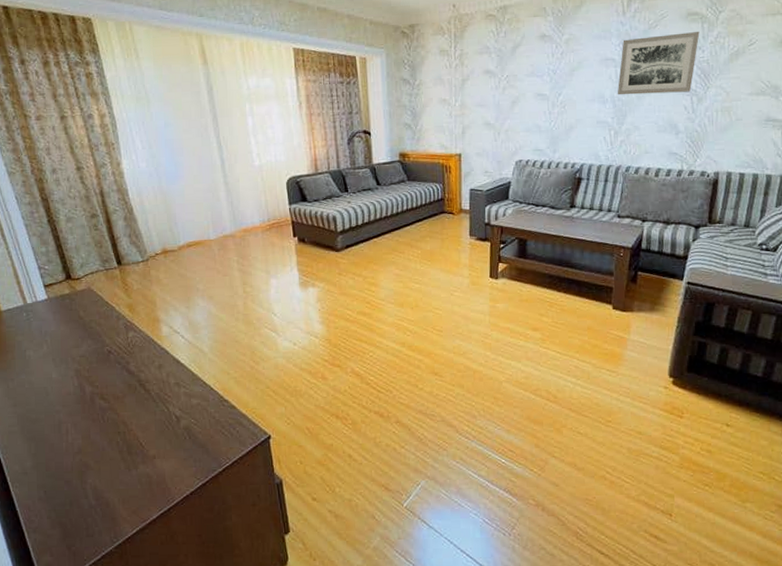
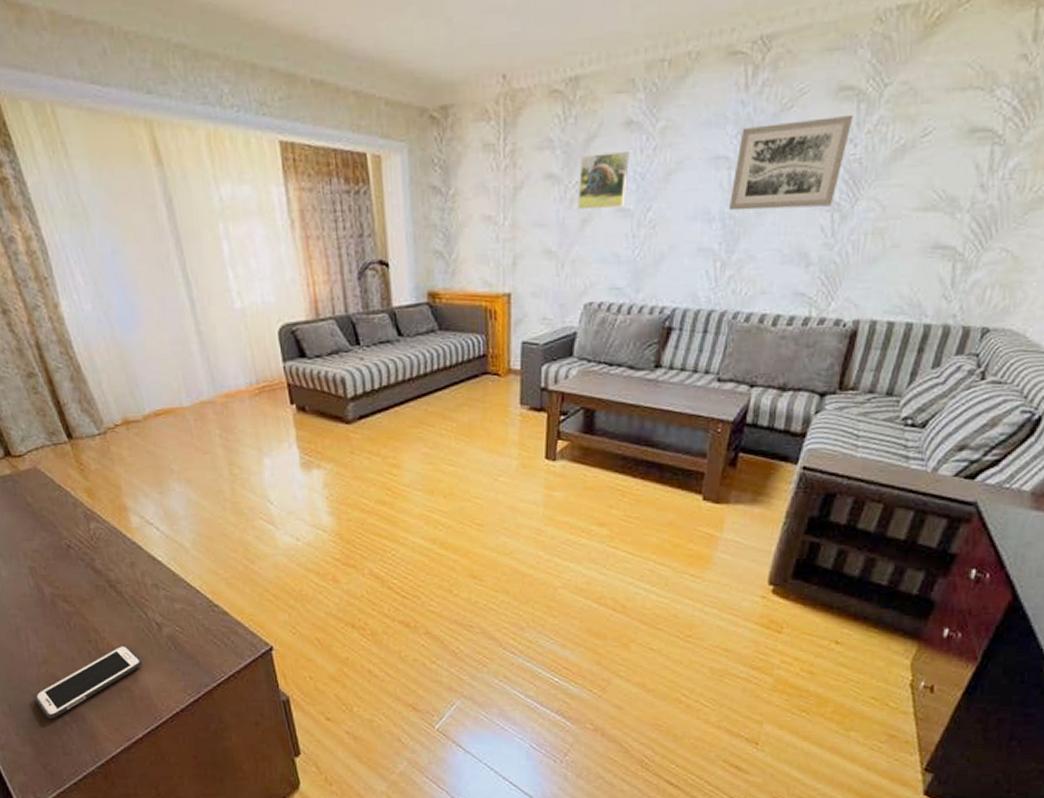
cell phone: none [68,435,161,503] -> present [35,645,142,719]
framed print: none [508,54,544,95] -> present [578,150,629,210]

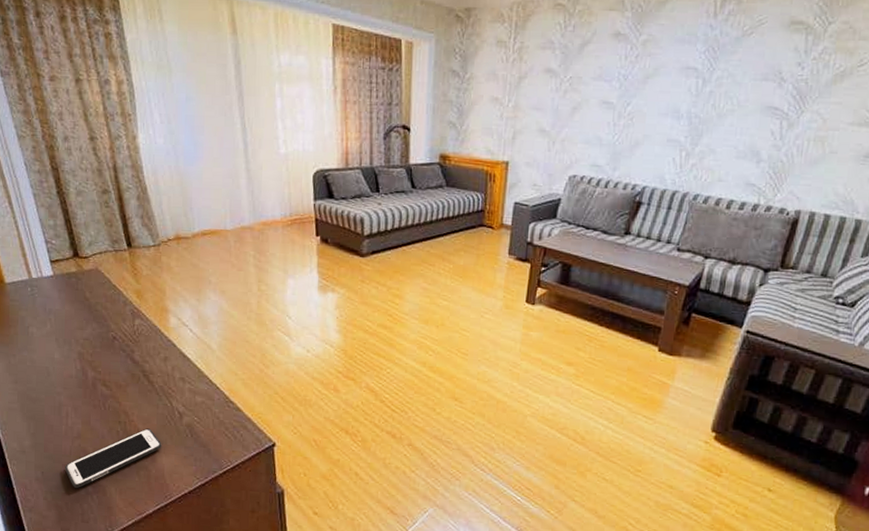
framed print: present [578,150,629,210] -> none [570,56,616,101]
wall art: present [728,114,853,211] -> none [694,43,802,115]

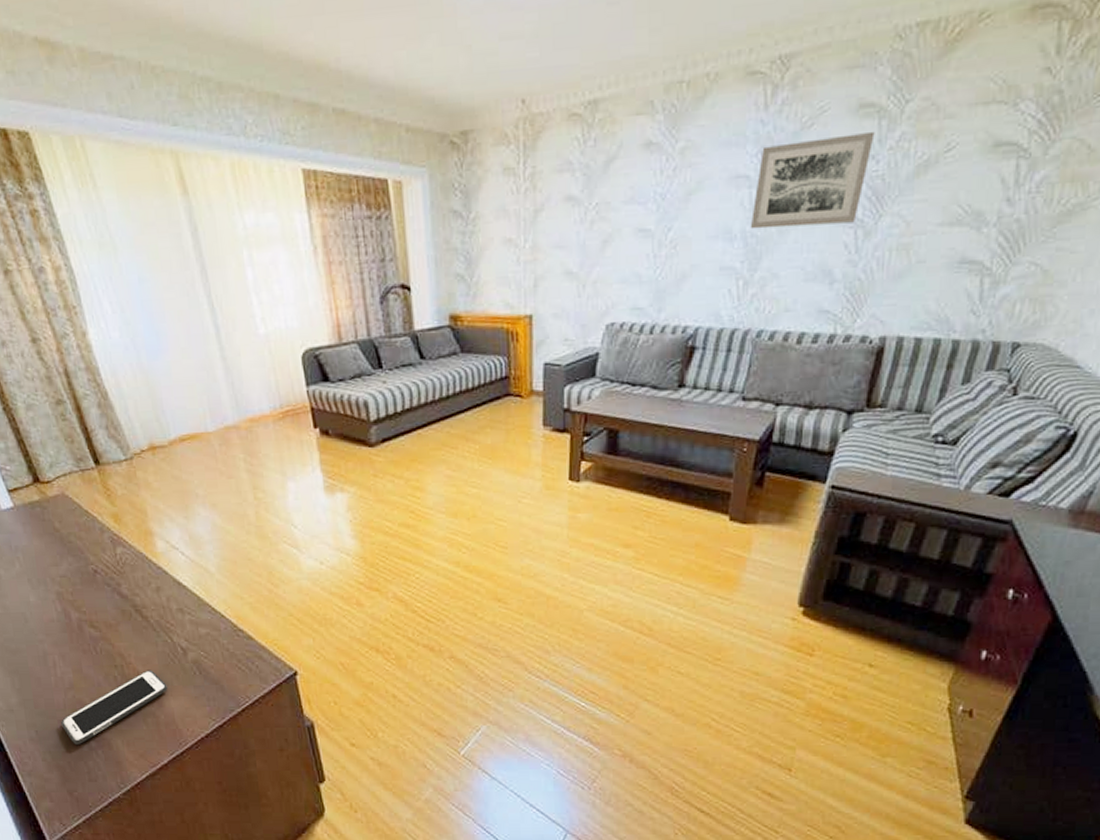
wall art: none [694,43,802,115] -> present [750,131,875,230]

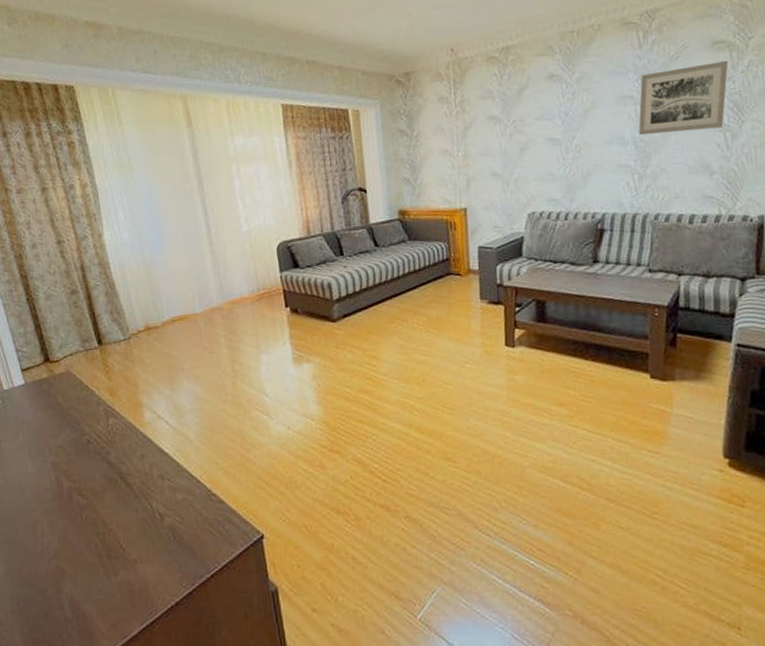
cell phone: present [61,670,168,744] -> none [42,536,144,616]

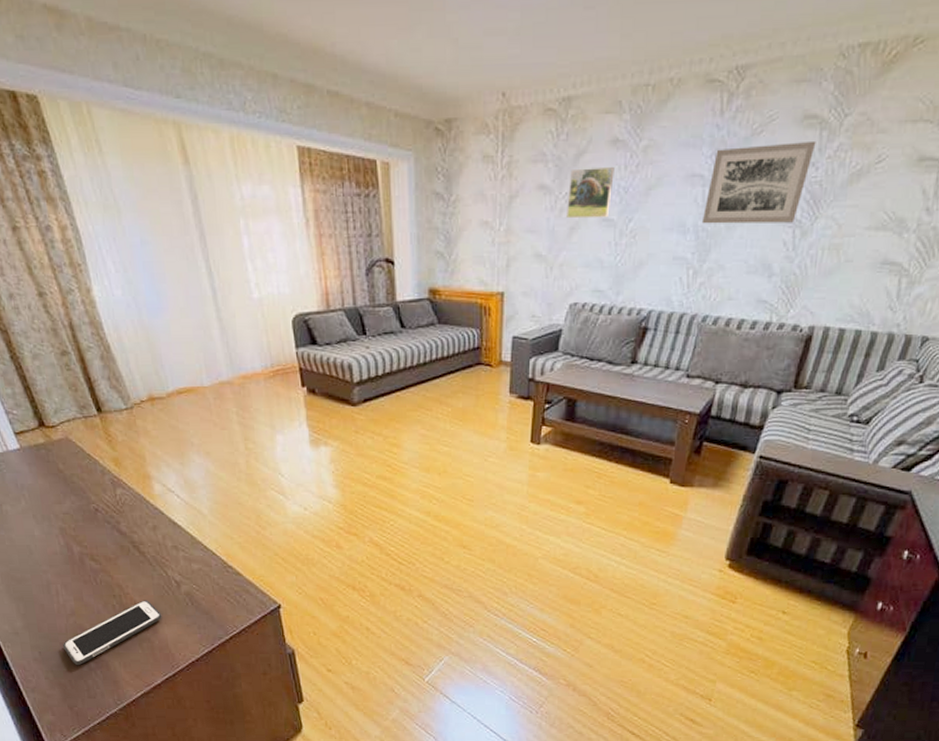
cell phone: none [42,536,144,616] -> present [63,600,162,665]
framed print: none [515,96,554,141] -> present [567,166,614,219]

